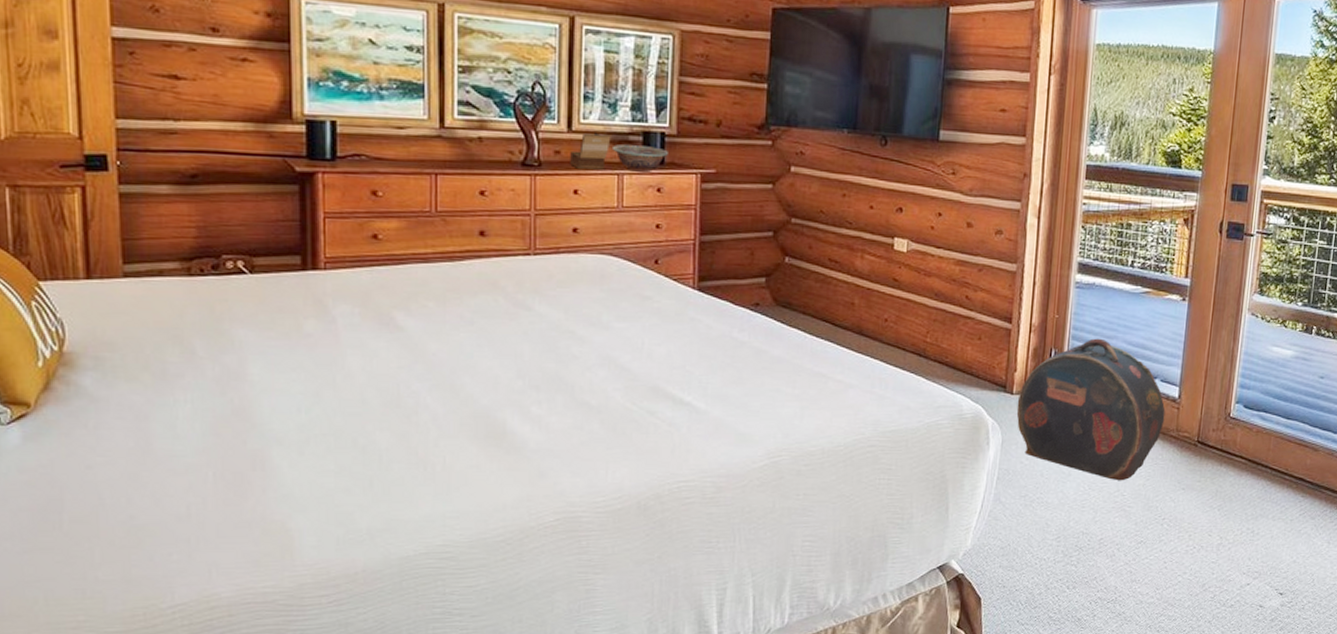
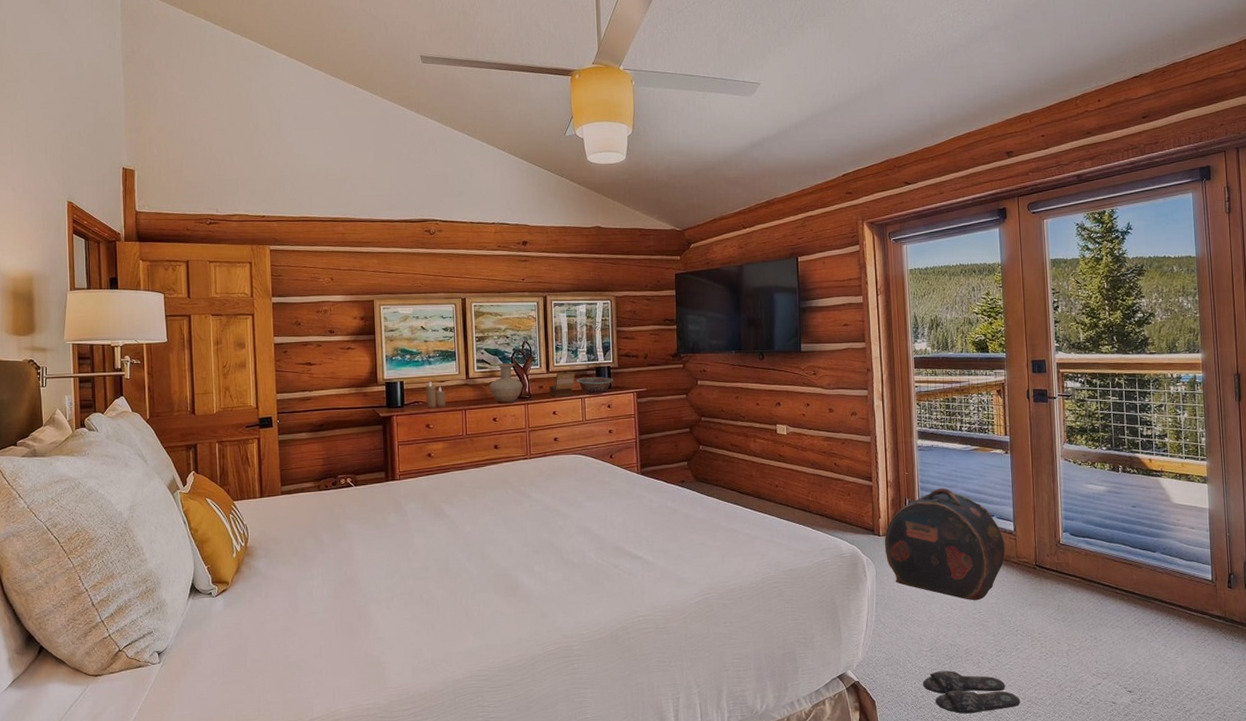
candle: none [374,127,407,168] -> present [426,382,446,409]
vase: none [476,109,529,173] -> present [489,362,523,405]
slippers: none [1042,564,1156,615] -> present [923,670,1021,714]

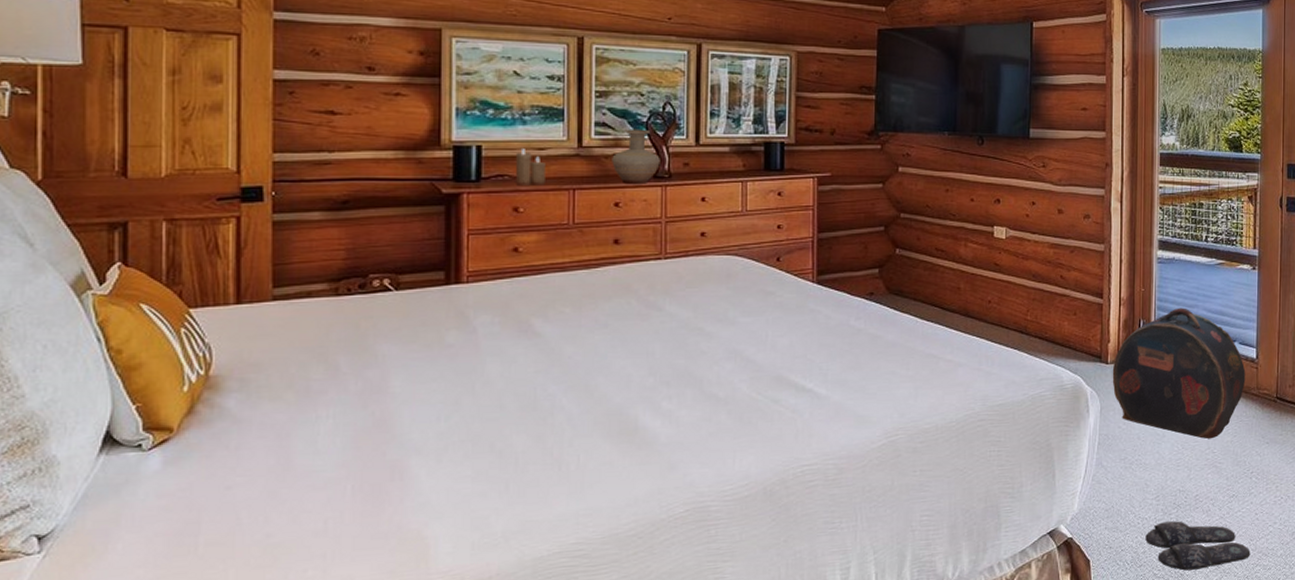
wooden box: present [549,371,575,398] -> none [698,145,736,180]
decorative bowl: present [576,376,613,396] -> none [736,154,787,180]

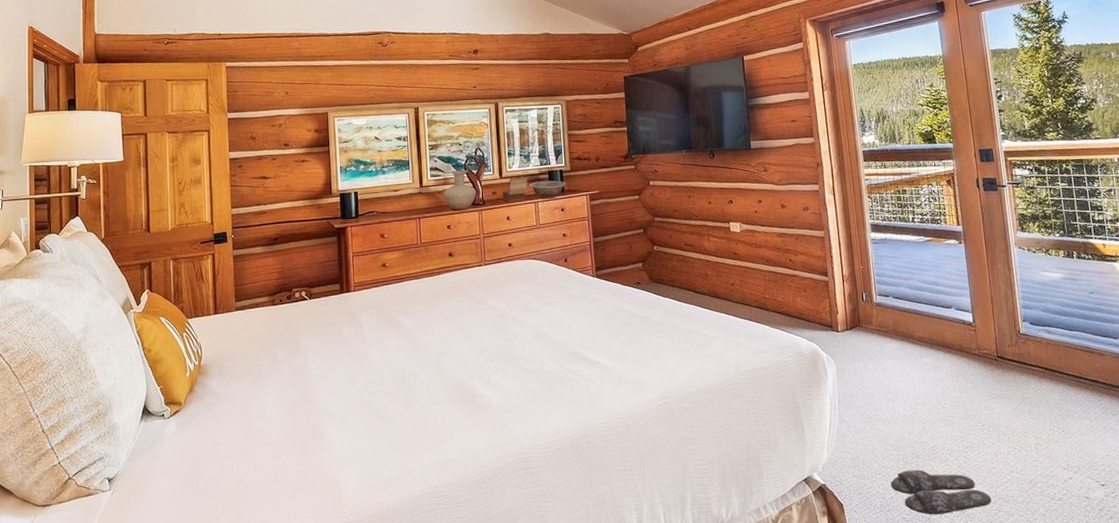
candle: present [516,149,547,185] -> none [380,191,400,218]
wooden box: none [698,145,736,180] -> present [503,176,528,203]
decorative bowl: none [736,154,787,180] -> present [529,180,566,200]
hat box: present [1112,307,1246,439] -> none [843,280,966,395]

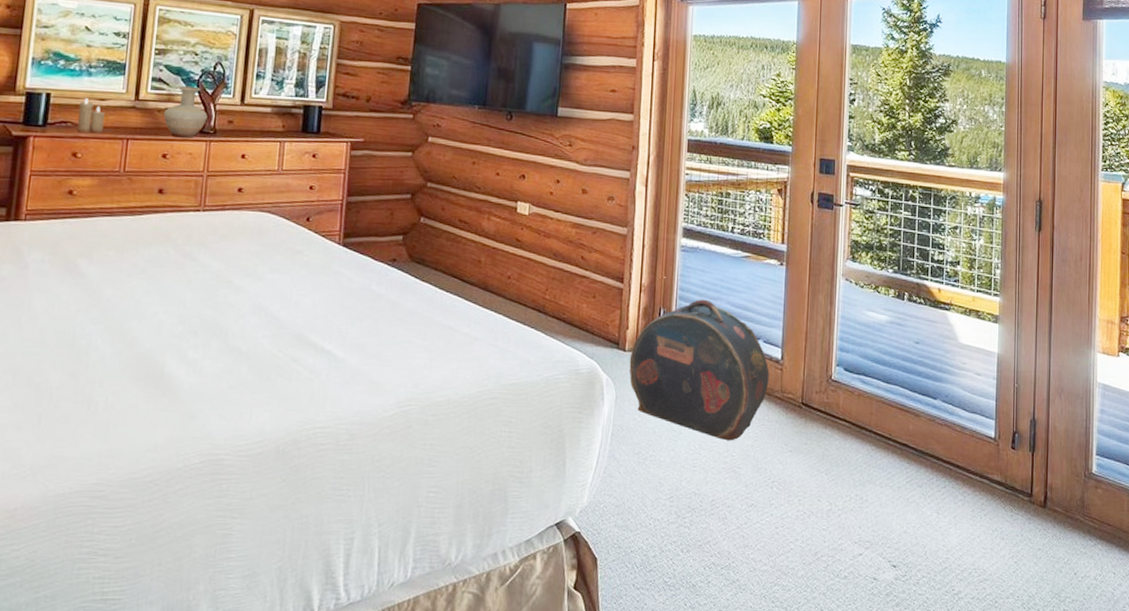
candle: none [380,191,400,218] -> present [77,98,106,134]
wooden box: present [503,176,528,203] -> none [240,105,277,138]
decorative bowl: present [529,180,566,200] -> none [276,115,324,141]
hat box: none [843,280,966,395] -> present [629,299,770,440]
slippers: present [890,469,992,515] -> none [656,526,769,582]

